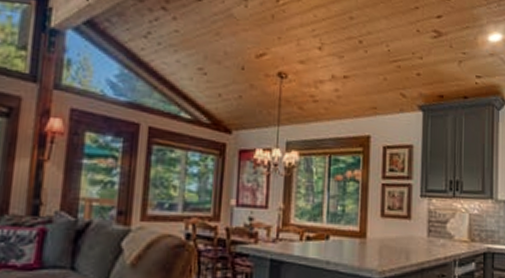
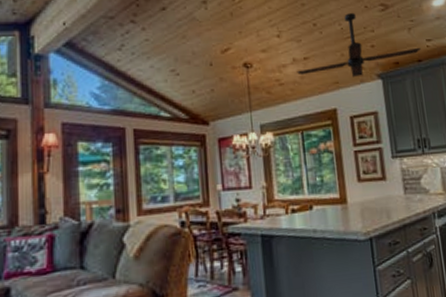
ceiling fan: none [334,35,469,106] -> present [297,13,421,78]

